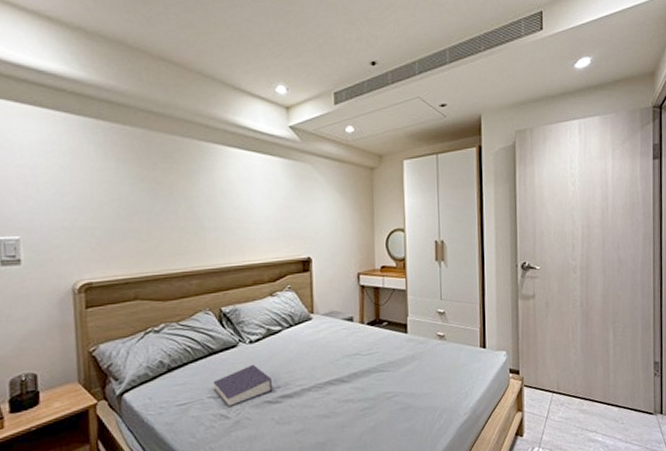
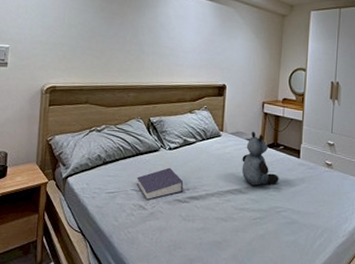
teddy bear: none [340,308,386,372] -> present [241,131,279,186]

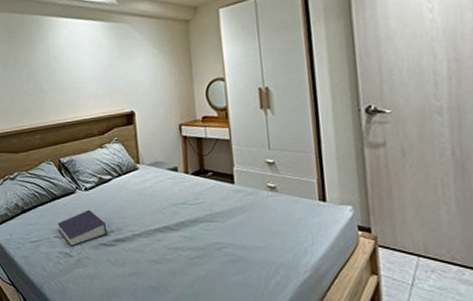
teddy bear: present [241,131,279,186] -> none [166,159,214,221]

